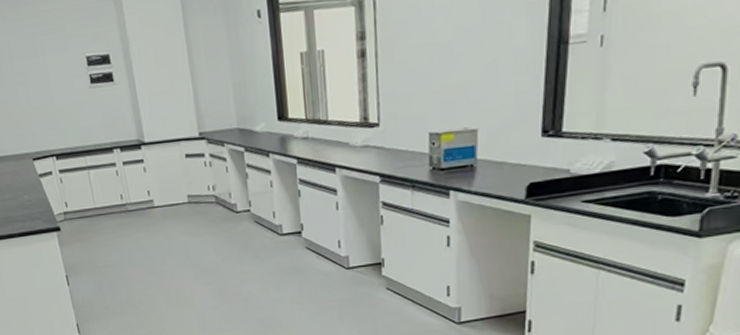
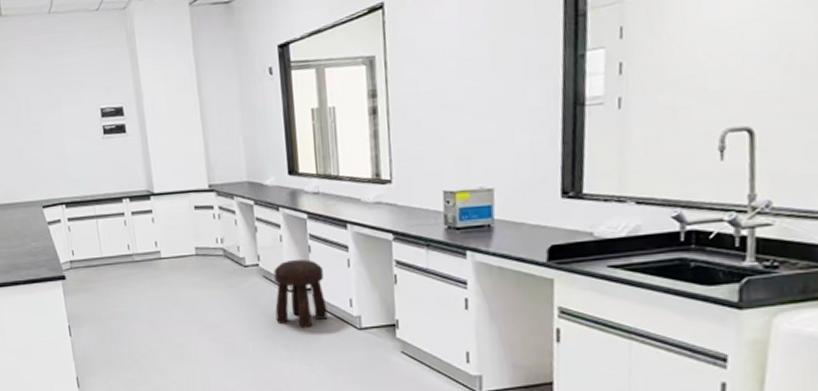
stool: none [265,203,317,270] -> present [273,259,328,329]

